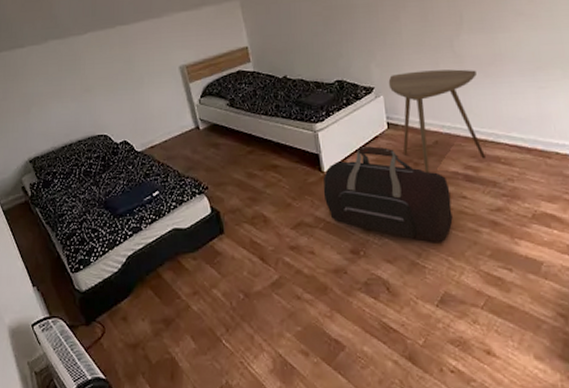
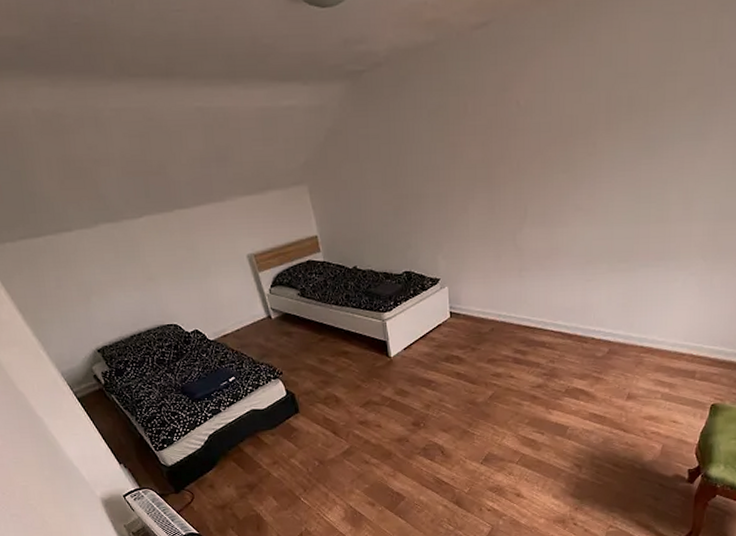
duffel bag: present [323,146,453,244] -> none [389,333,500,415]
side table: present [388,69,486,174] -> none [453,262,533,357]

